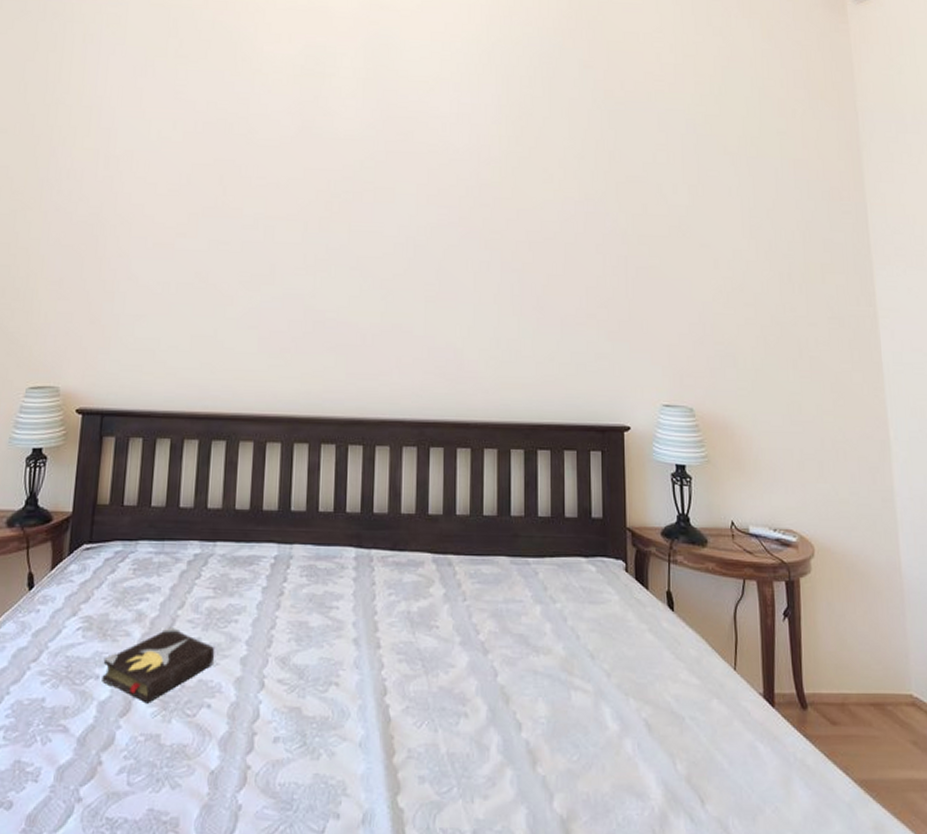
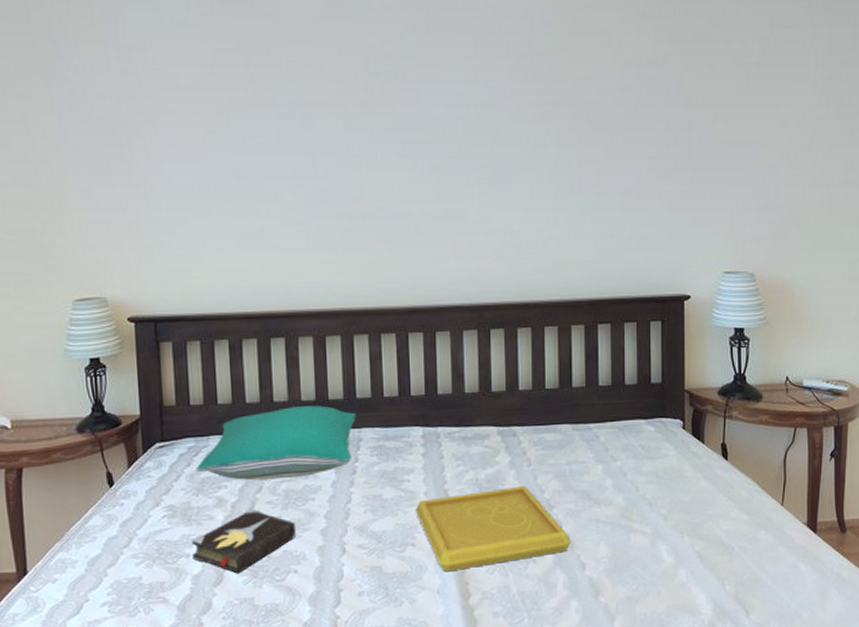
pillow: none [119,515,289,595] -> present [195,405,356,481]
serving tray: none [341,623,507,721] -> present [415,485,571,572]

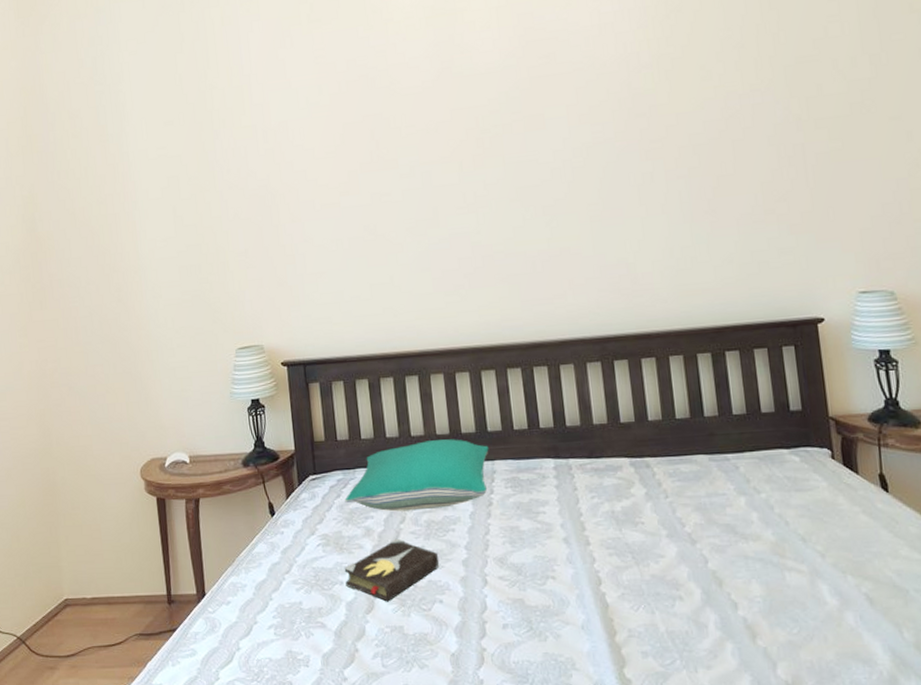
serving tray: present [415,485,571,572] -> none [552,518,719,607]

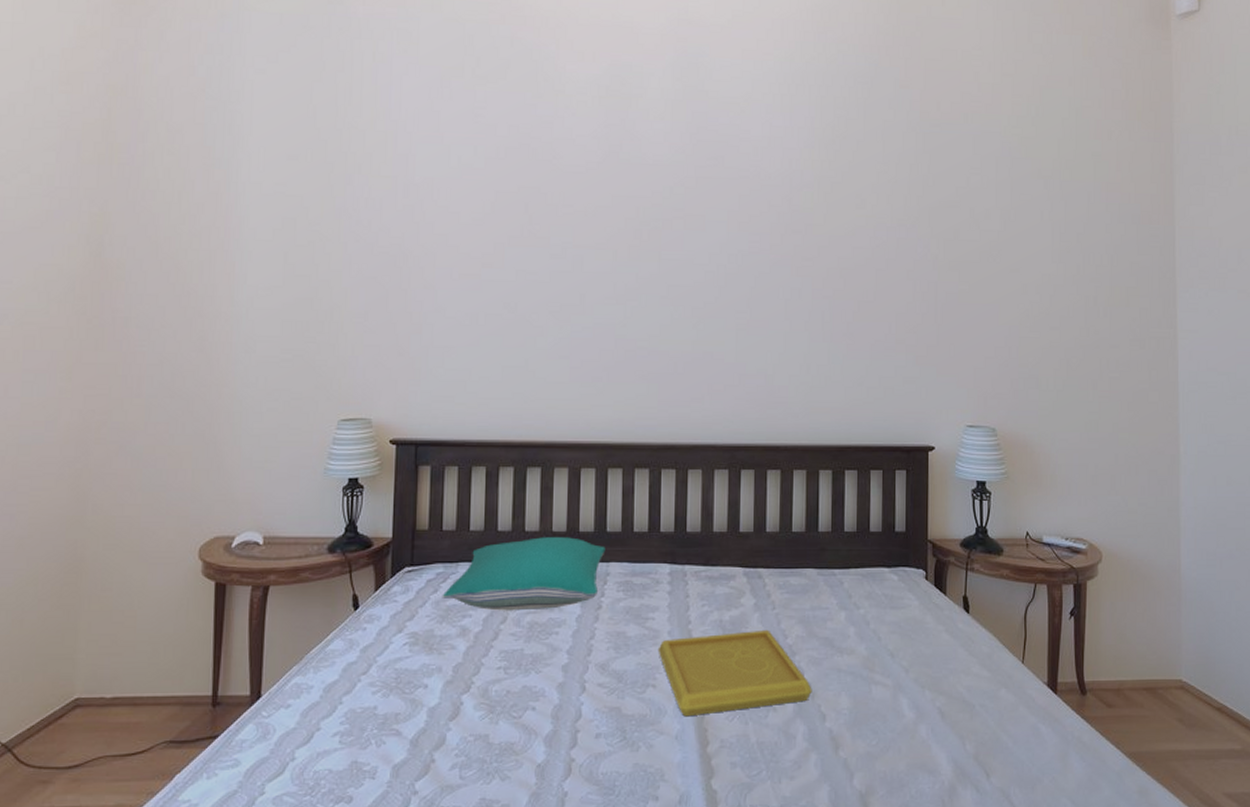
hardback book: present [344,538,439,602] -> none [430,639,538,708]
serving tray: none [552,518,719,607] -> present [657,629,812,717]

